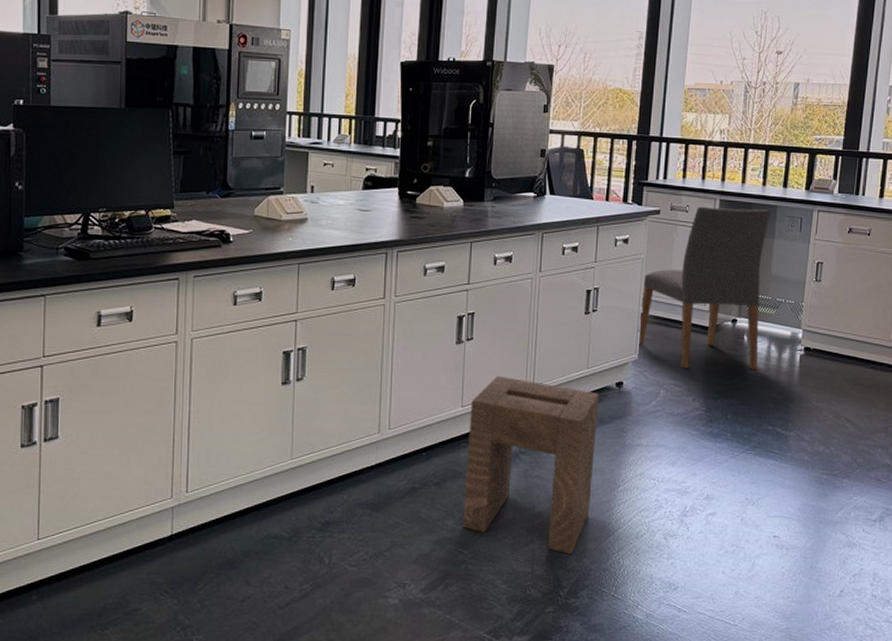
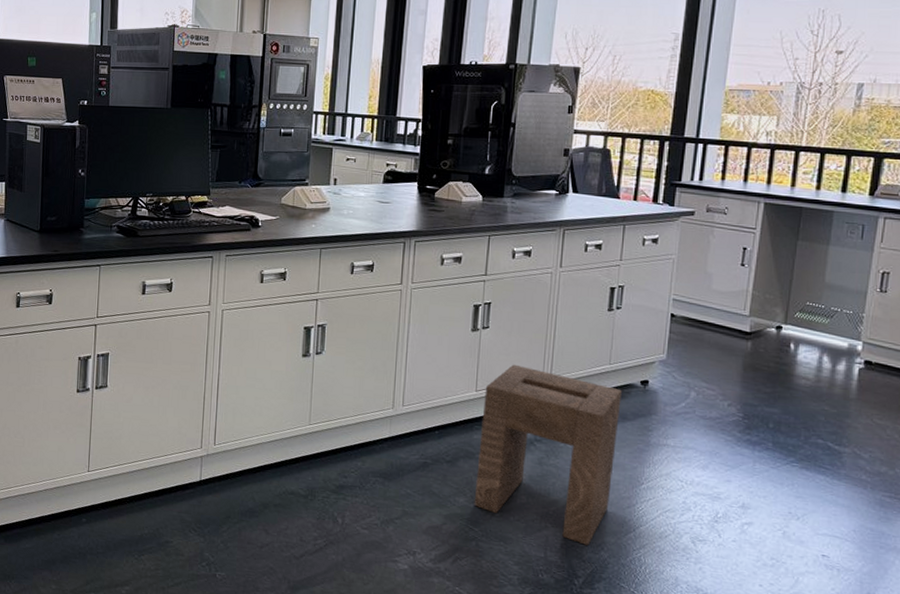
chair: present [638,206,770,371] -> none [667,209,825,381]

